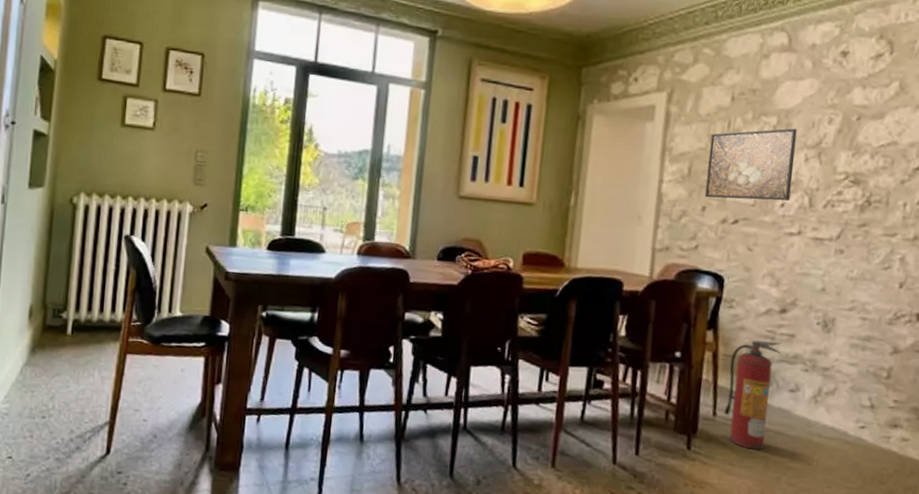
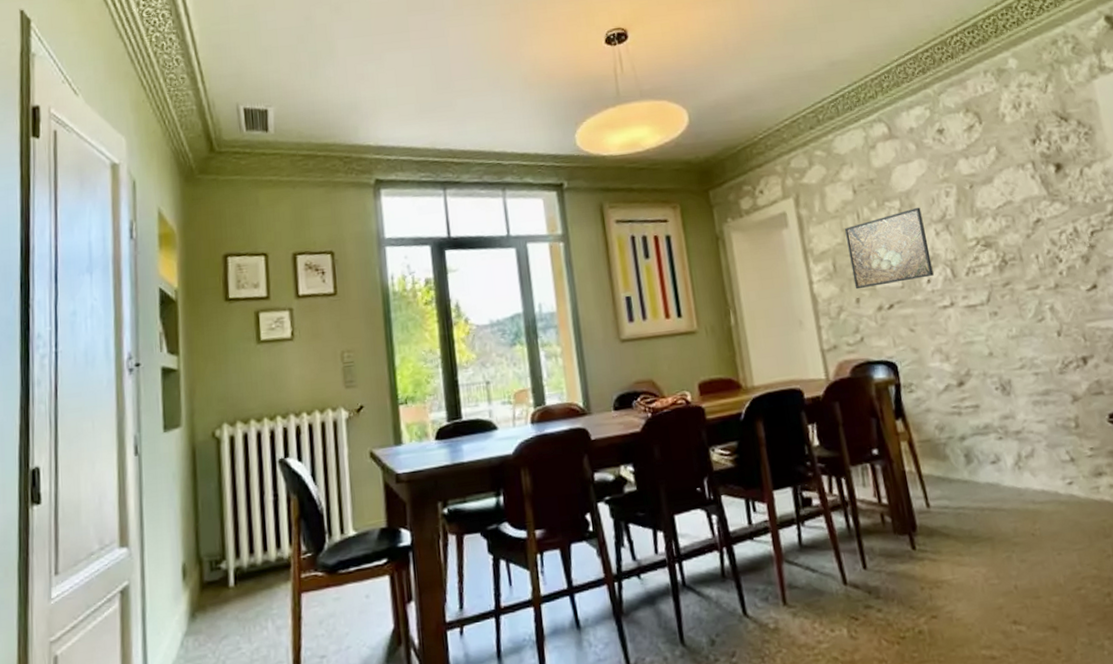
fire extinguisher: present [724,340,781,450] -> none [926,415,986,534]

